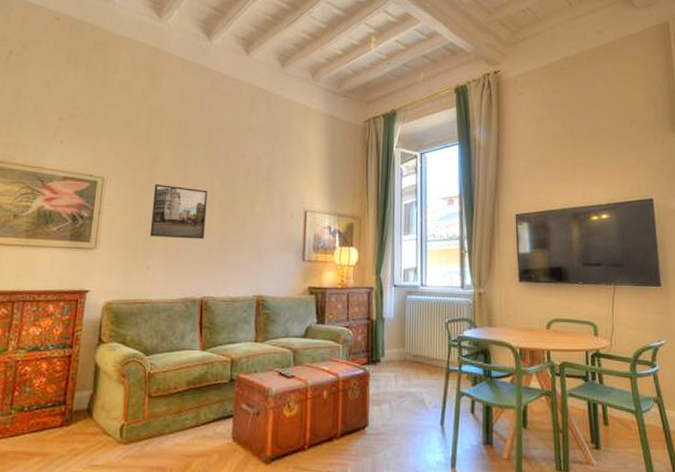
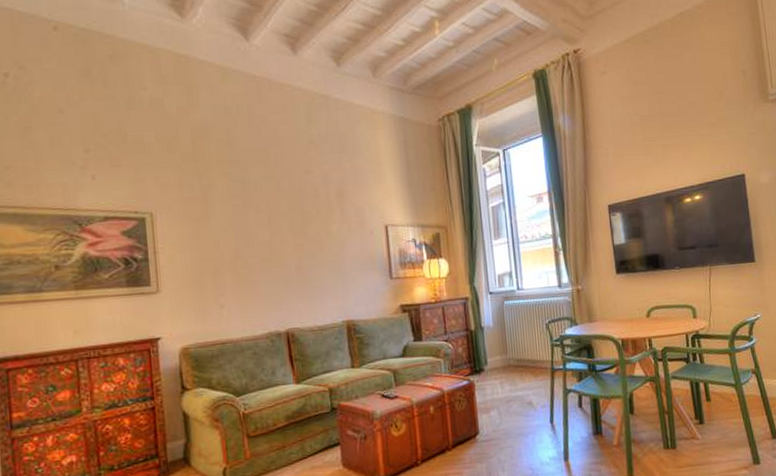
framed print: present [149,184,208,240] -> none [212,213,279,272]

